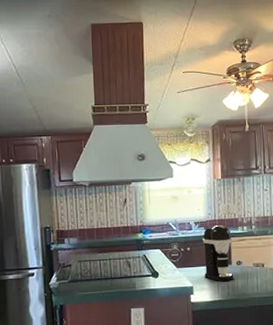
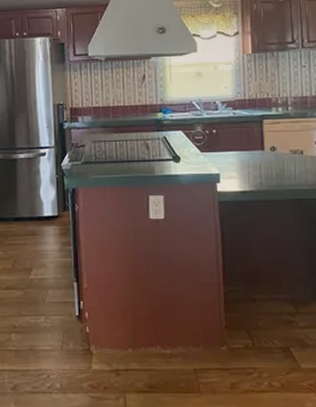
coffee maker: present [202,224,234,281] -> none [230,104,268,169]

